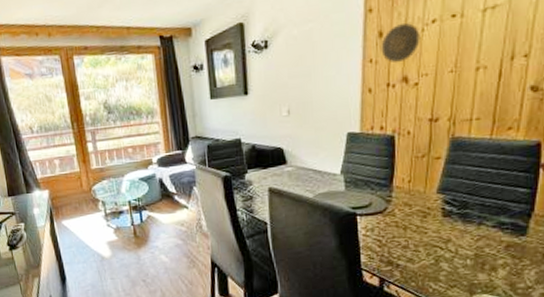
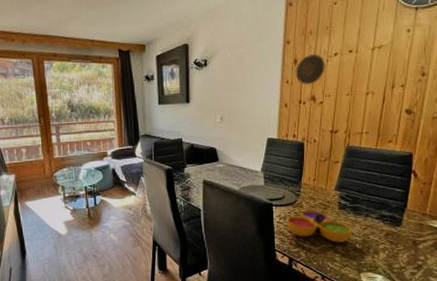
decorative bowl: none [374,218,461,258] -> present [286,210,352,243]

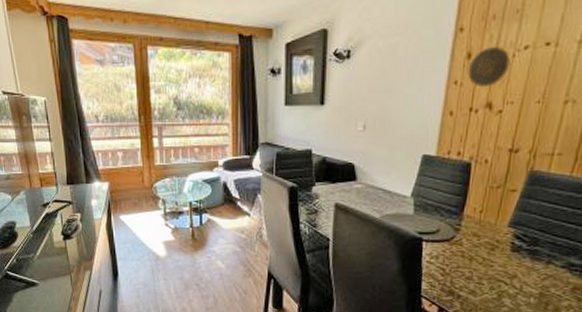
decorative bowl: present [286,210,352,243] -> none [438,249,527,294]

